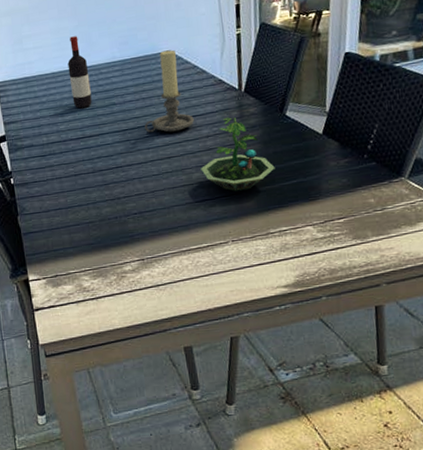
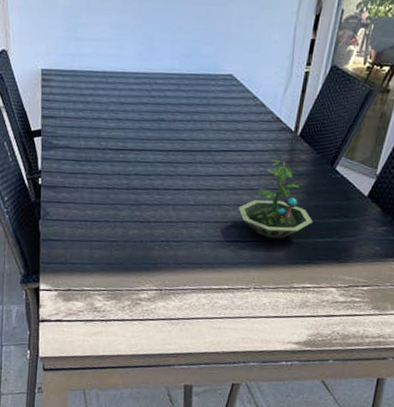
wine bottle: present [67,36,92,109] -> none [120,35,143,118]
candle holder: present [144,50,194,133] -> none [190,73,243,164]

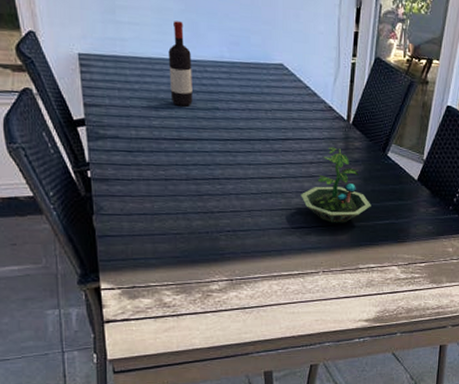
wine bottle: none [120,35,143,118] -> present [168,21,193,107]

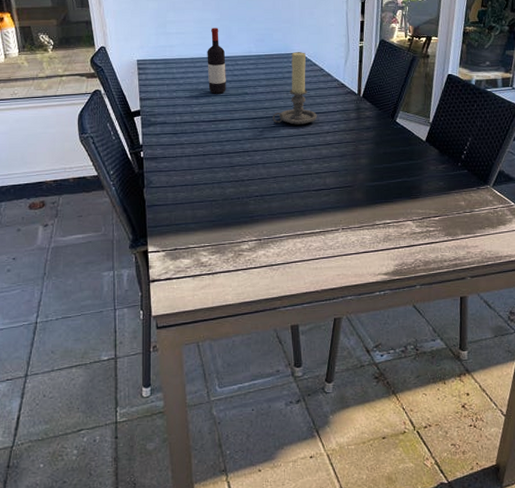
candle holder: none [248,62,300,152] -> present [272,52,317,125]
terrarium: present [301,147,371,223] -> none [319,118,384,184]

